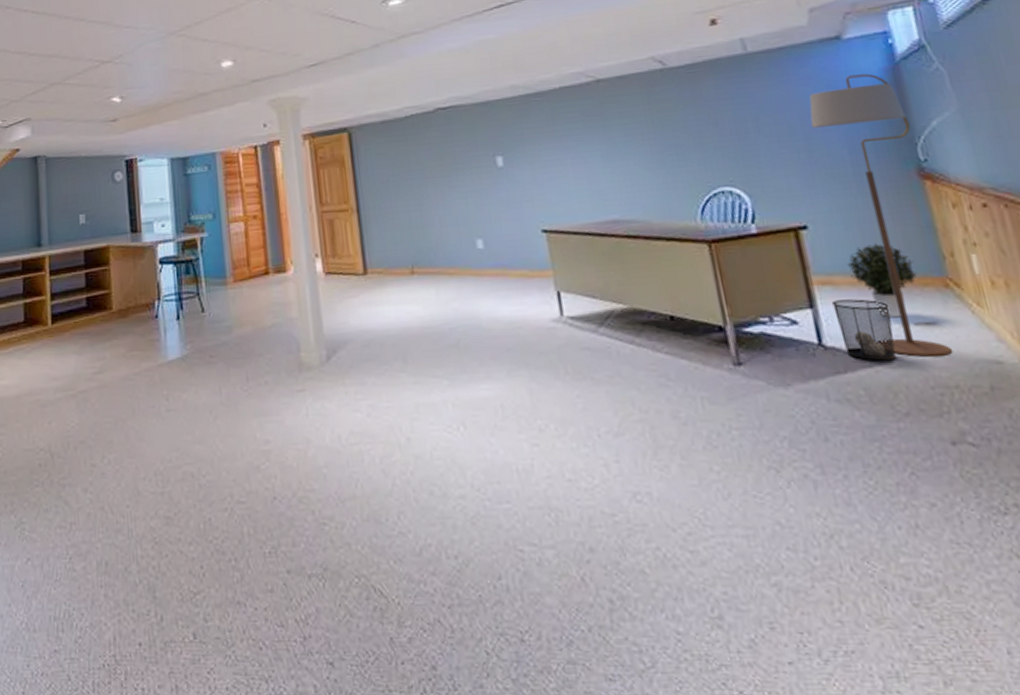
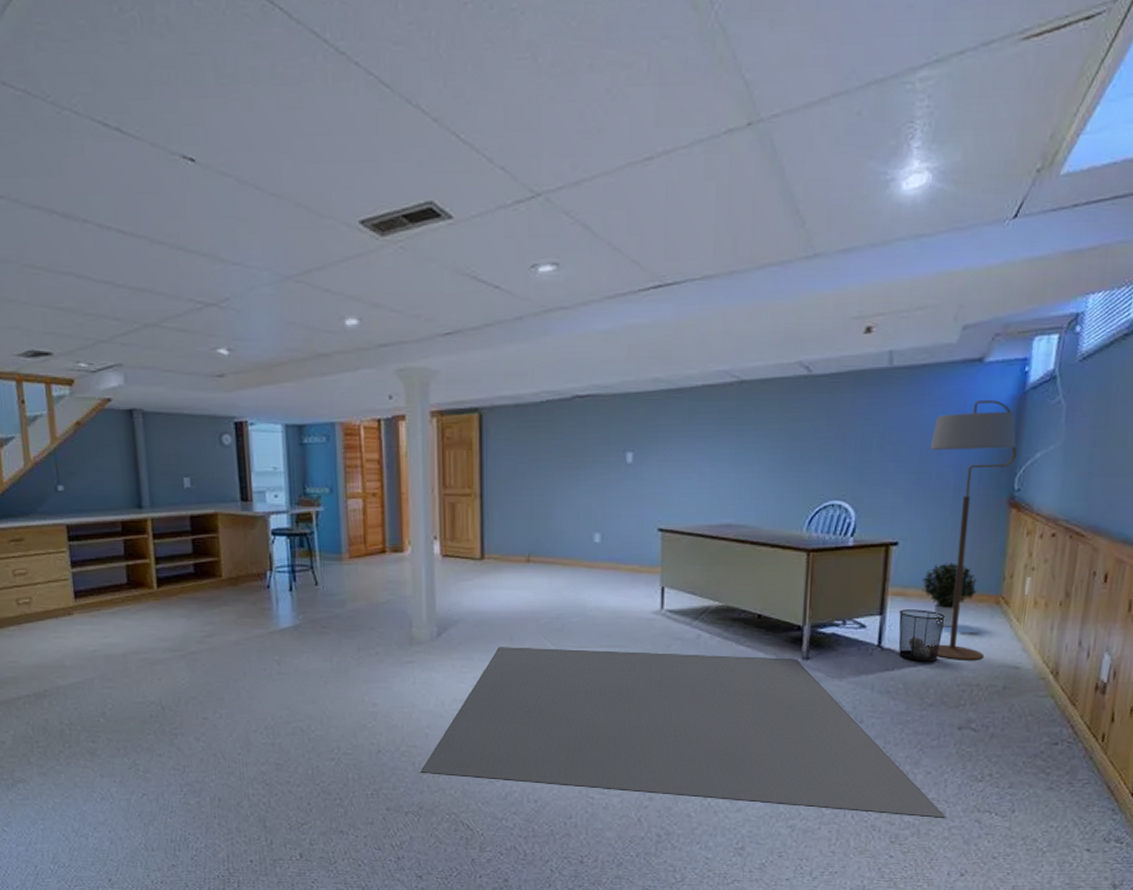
area rug: none [321,365,977,568] -> present [420,647,946,818]

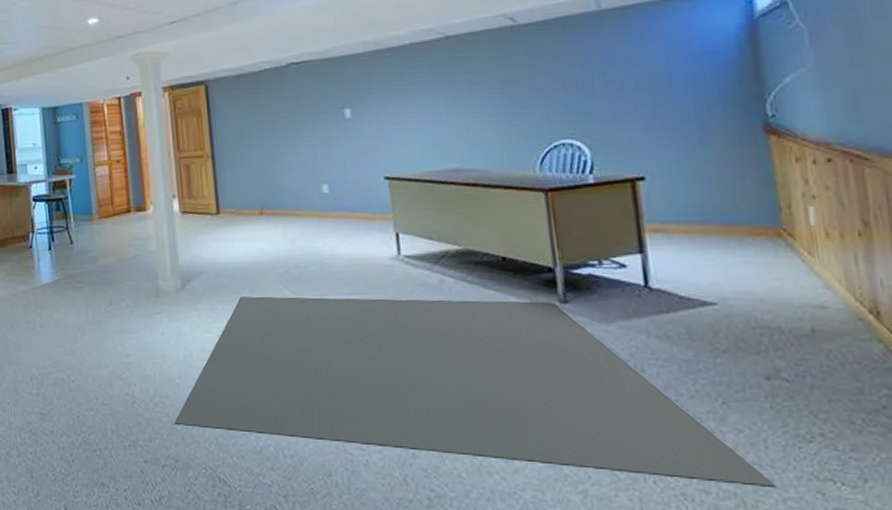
waste bin: present [898,609,946,662] -> none [662,246,721,303]
potted plant: present [922,562,978,627] -> none [682,195,751,264]
floor lamp: present [925,400,1017,660] -> none [658,30,777,300]

